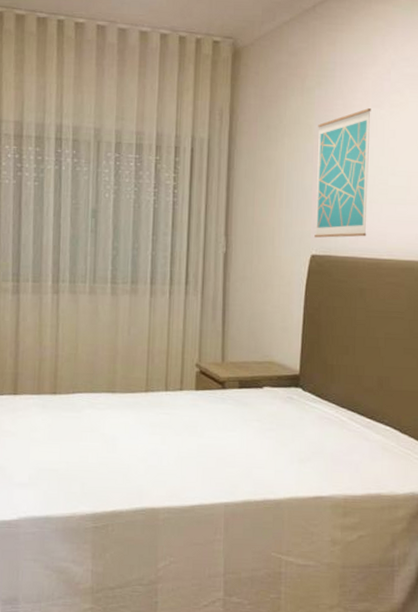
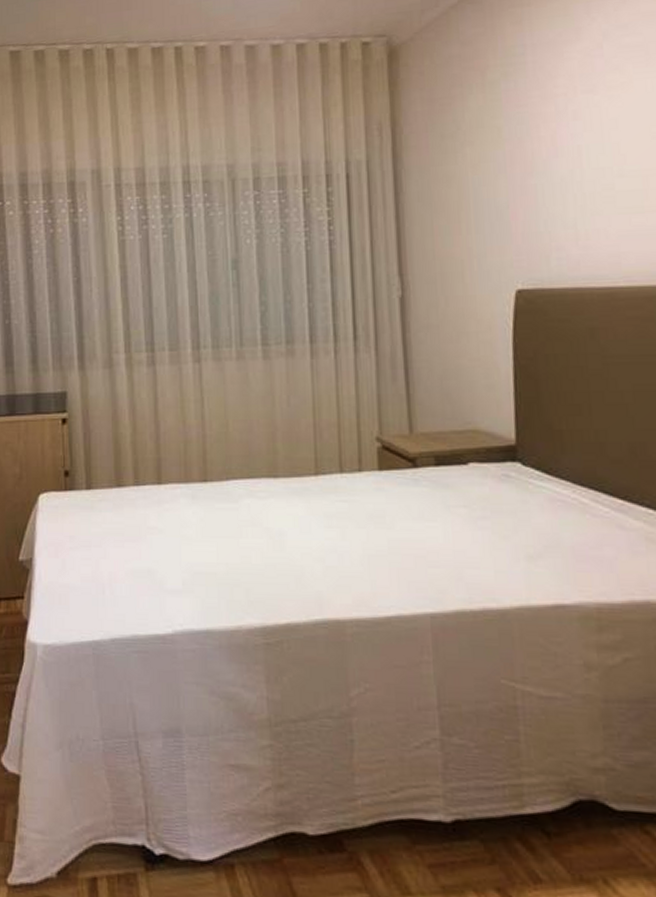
wall art: present [314,108,371,238] -> none [509,96,592,267]

